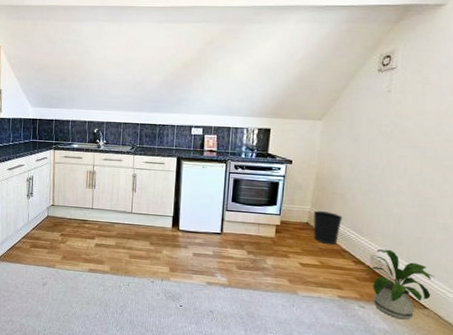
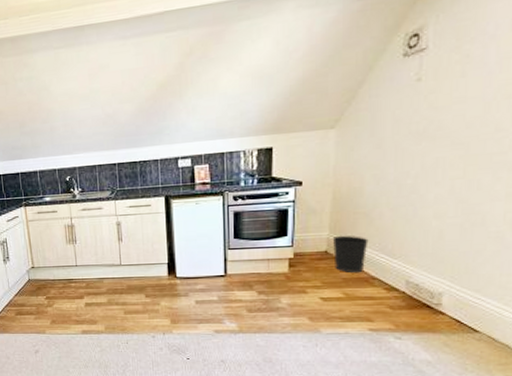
house plant: present [365,249,434,320] -> none [399,270,486,347]

